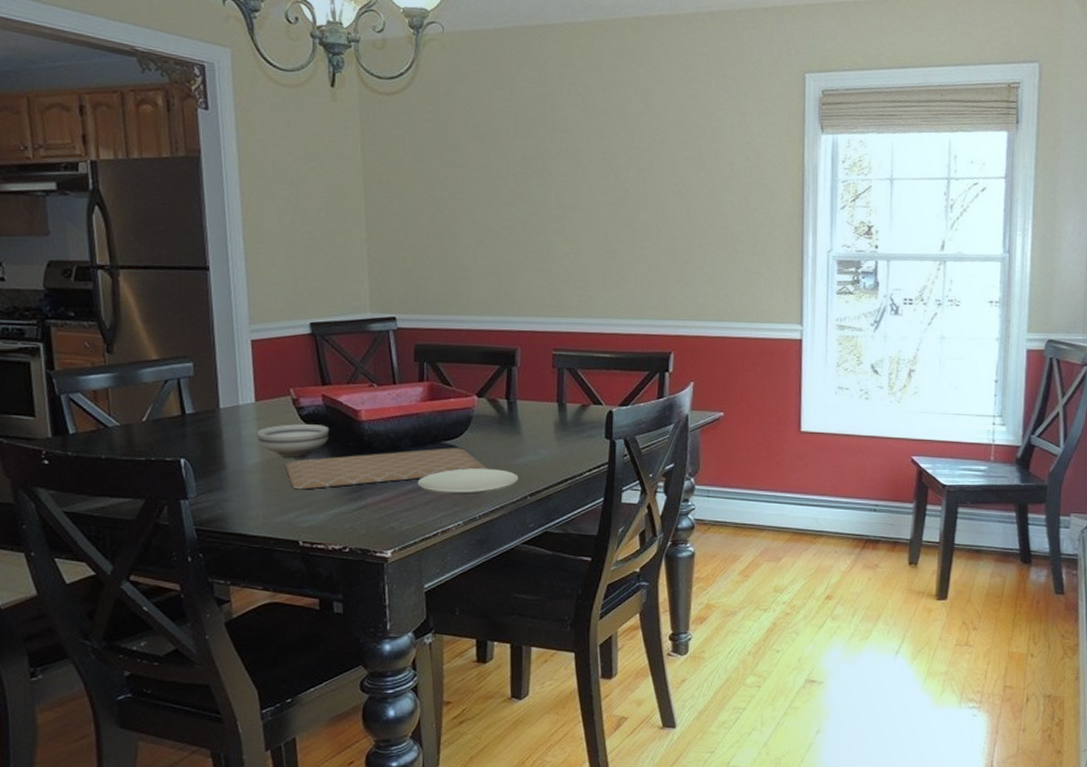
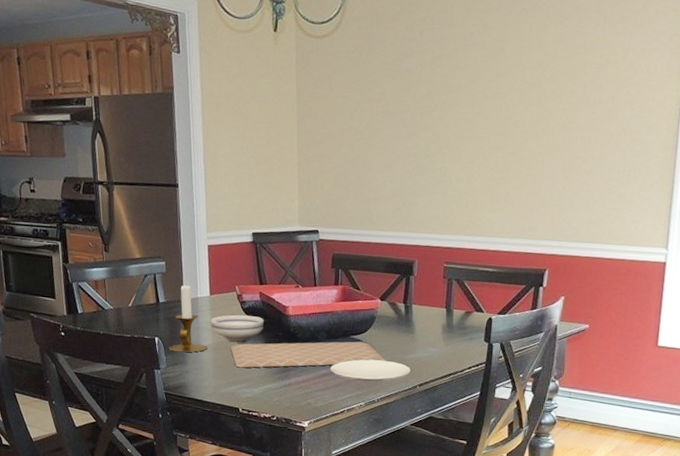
candlestick: none [199,390,253,476] -> present [168,285,207,353]

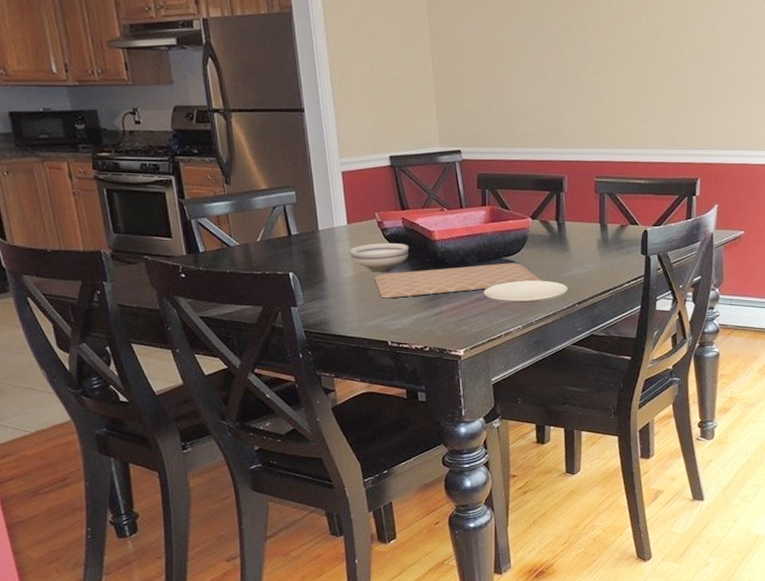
candlestick: present [168,285,207,353] -> none [305,215,348,287]

